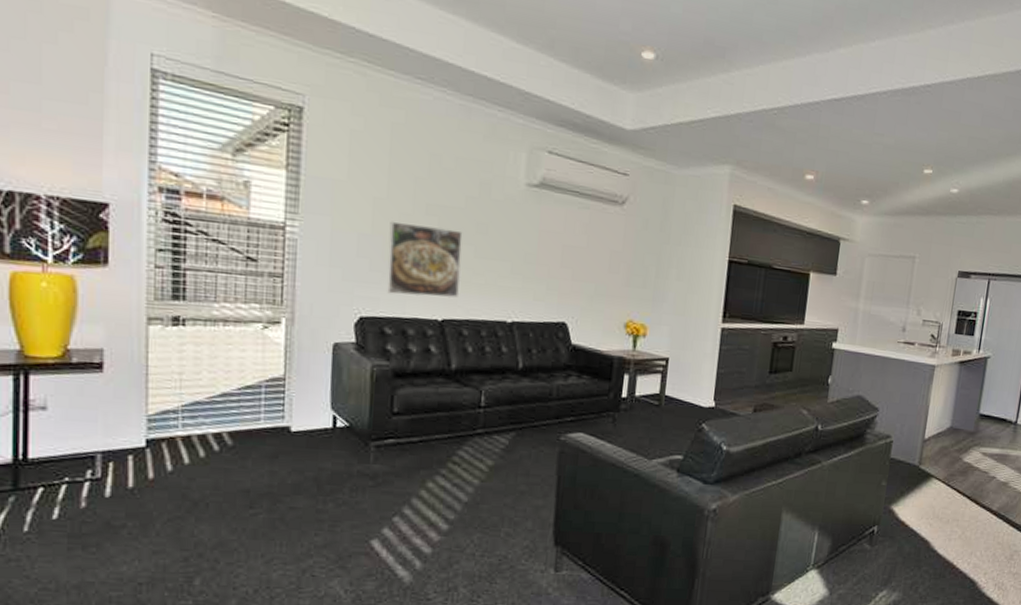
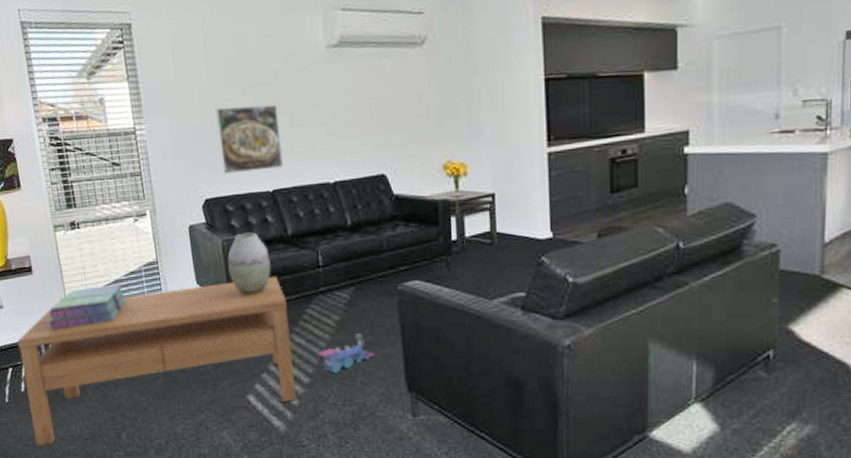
coffee table: none [59,411,437,591] -> present [17,276,296,446]
stack of books: none [114,397,235,444] -> present [49,284,127,329]
vase: none [374,360,426,429] -> present [227,232,271,295]
toy train: none [463,481,526,522] -> present [318,333,375,373]

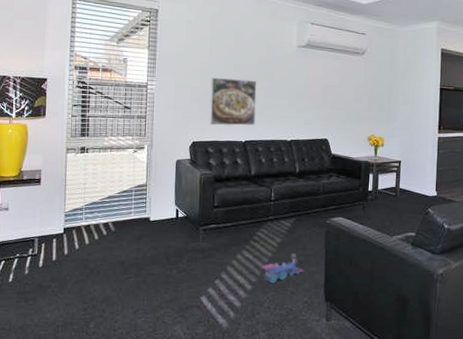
coffee table: present [17,276,296,446] -> none [11,204,243,330]
stack of books: present [49,284,127,329] -> none [45,199,116,231]
vase: present [227,232,271,295] -> none [202,170,235,217]

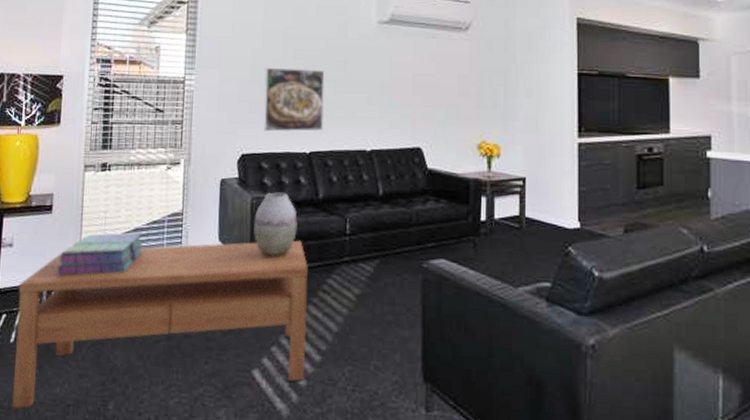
coffee table: none [11,204,243,330] -> present [11,240,308,409]
stack of books: none [45,199,116,231] -> present [56,232,144,275]
vase: none [202,170,235,217] -> present [254,192,298,258]
toy train: present [261,253,304,283] -> none [333,311,393,353]

